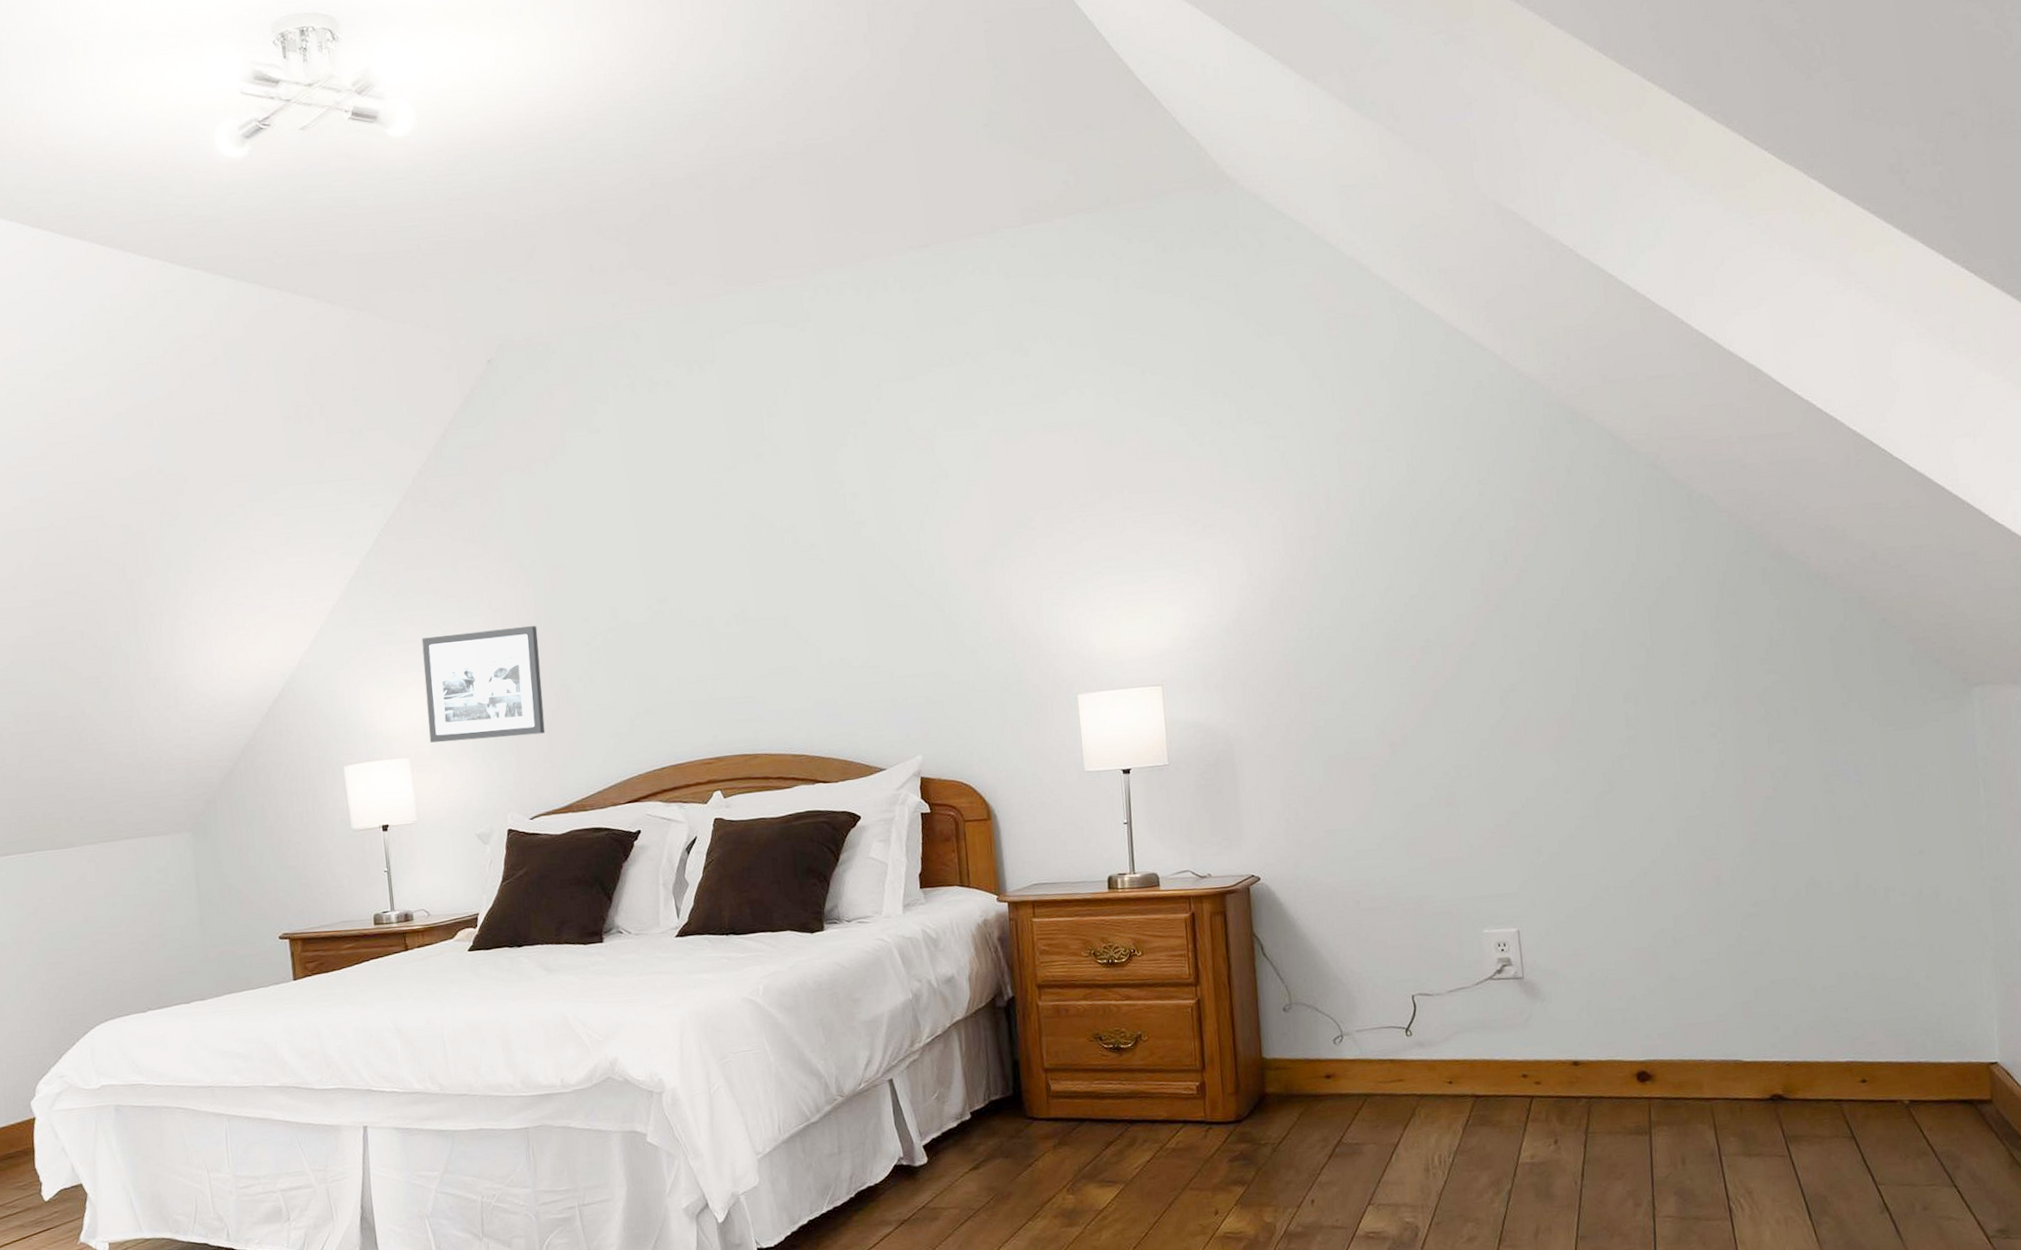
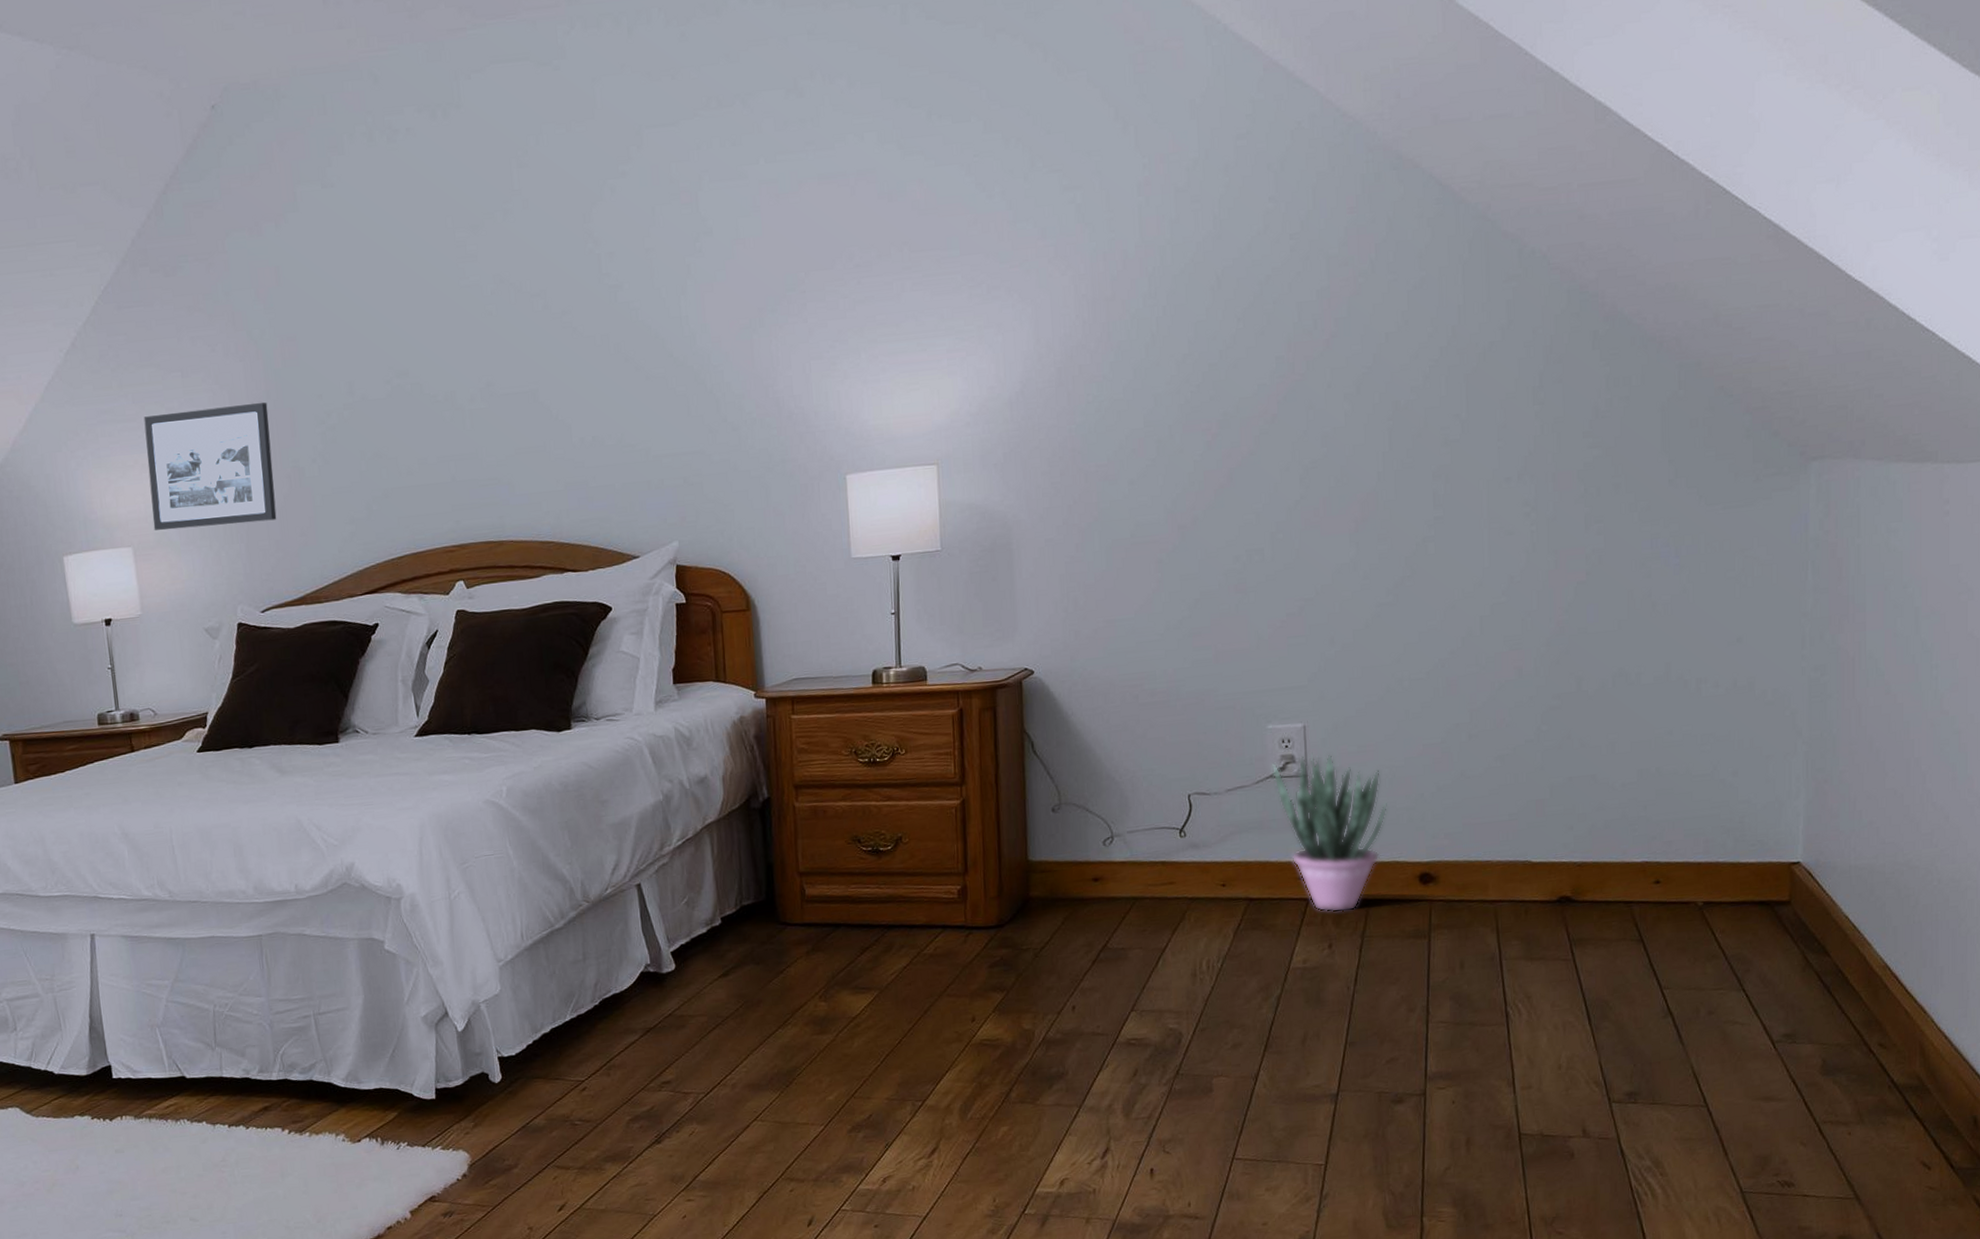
potted plant: none [1489,957,1603,1110] -> present [1271,753,1388,913]

